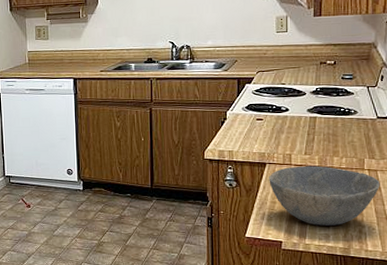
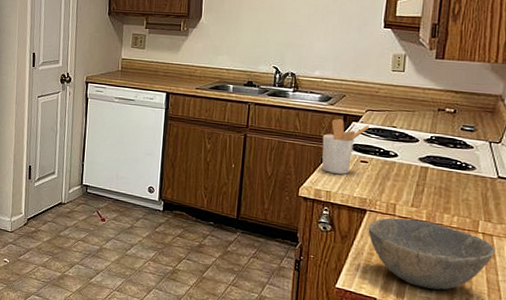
utensil holder: none [220,82,261,134] -> present [322,118,370,174]

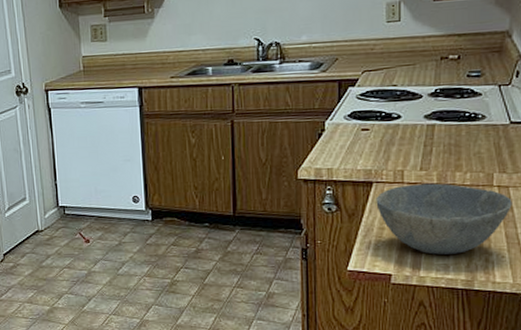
utensil holder: present [322,118,370,174] -> none [317,85,368,148]

